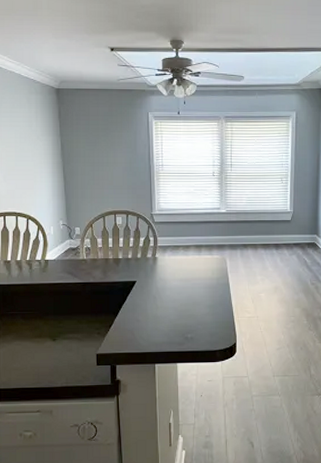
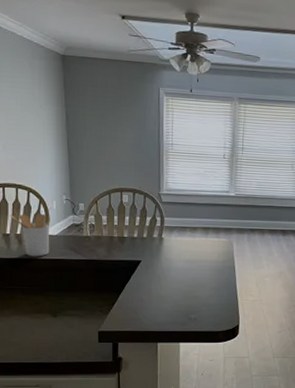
utensil holder: none [11,239,48,282] -> present [10,213,50,257]

